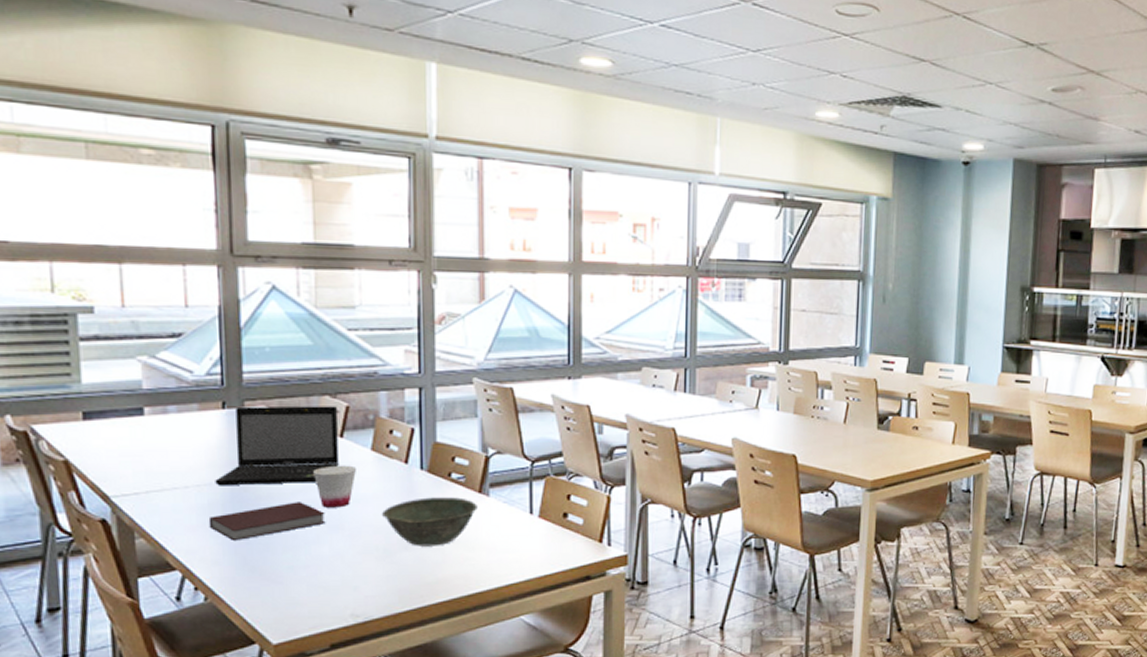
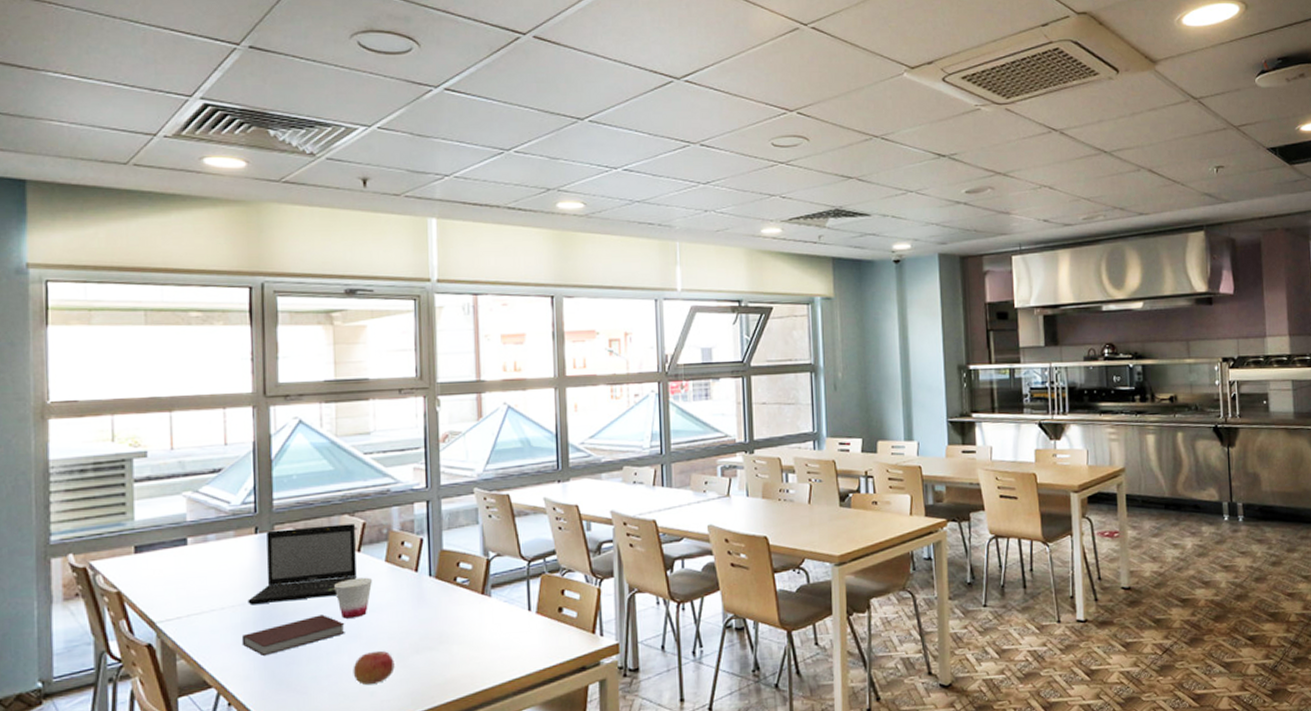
apple: none [334,545,381,578] -> present [353,651,395,685]
bowl: present [381,497,477,546] -> none [394,600,481,649]

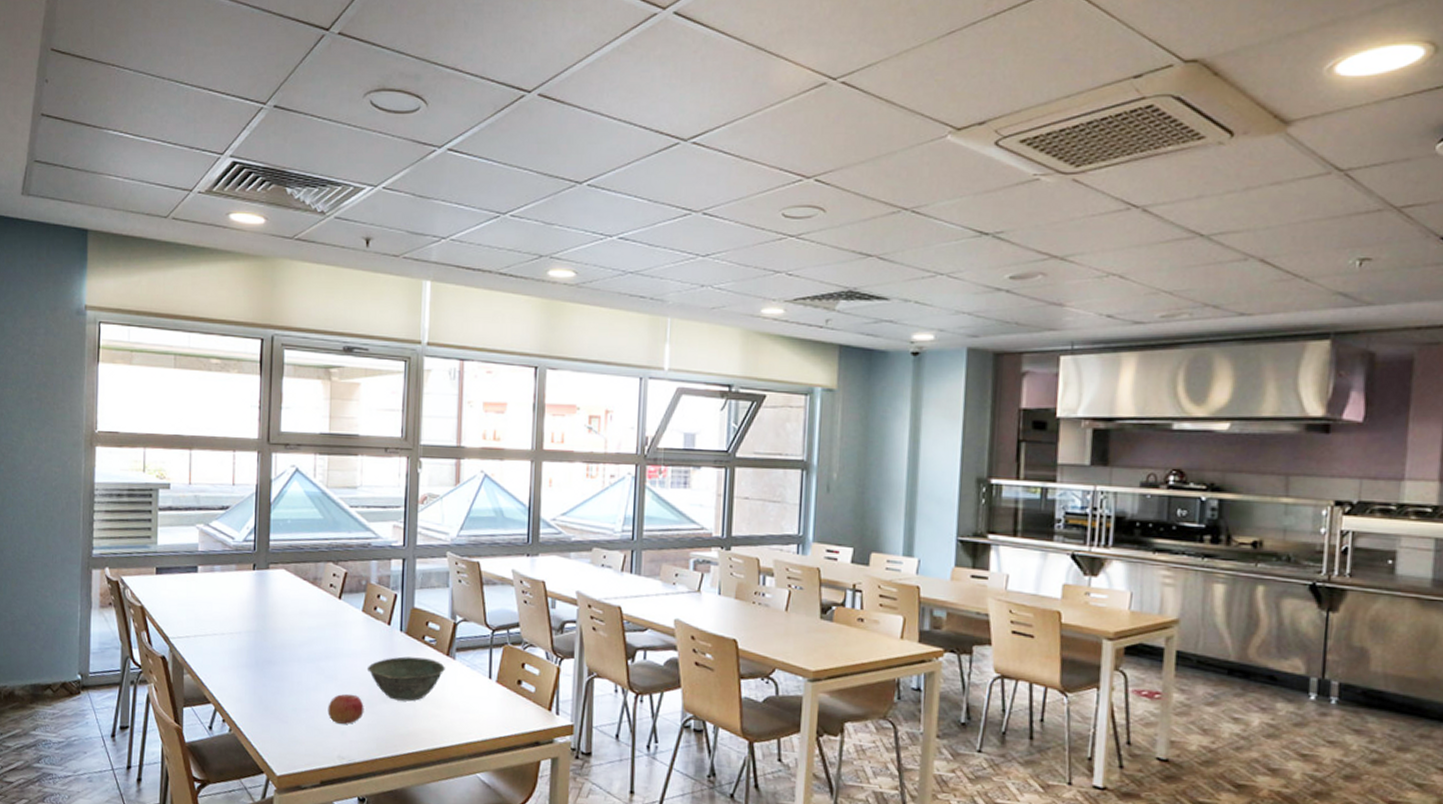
notebook: present [241,614,345,657] -> none [236,652,324,683]
laptop: present [248,524,357,605] -> none [244,568,339,637]
cup: present [334,577,372,619] -> none [317,623,349,661]
bowl: none [394,600,481,649] -> present [366,656,445,702]

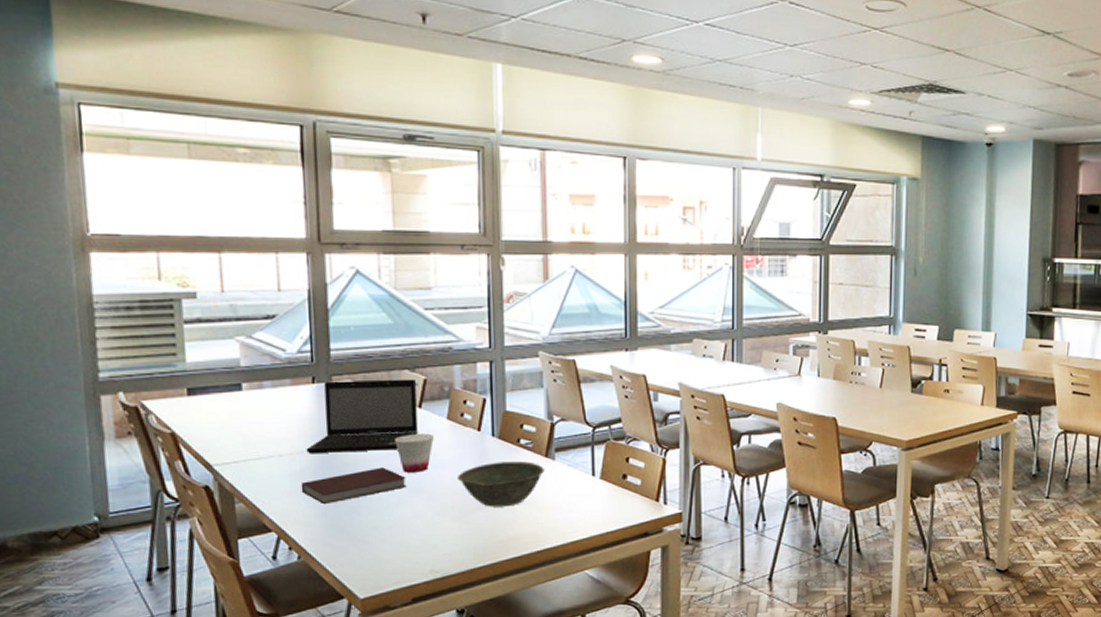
notebook: none [236,652,324,683] -> present [301,467,407,505]
laptop: none [244,568,339,637] -> present [306,379,418,454]
cup: none [317,623,349,661] -> present [395,433,434,473]
apple: present [327,694,364,724] -> none [414,507,457,537]

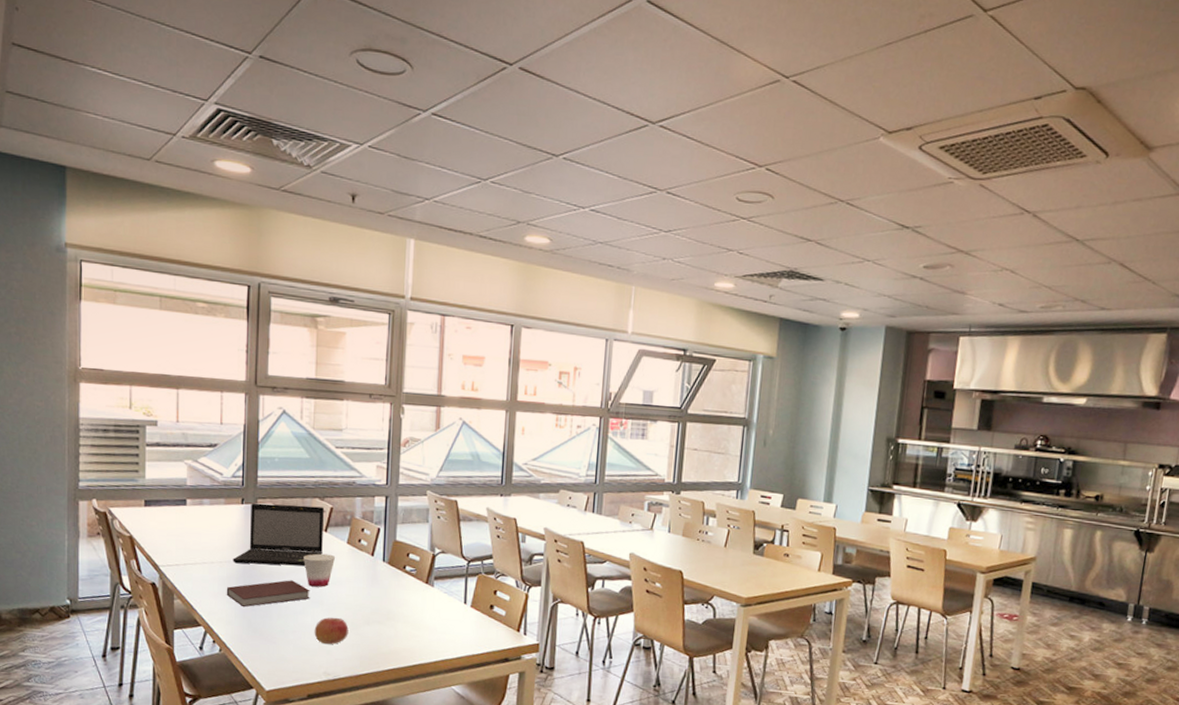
apple: none [414,507,457,537] -> present [314,617,349,644]
bowl: present [456,461,544,507] -> none [351,584,424,624]

